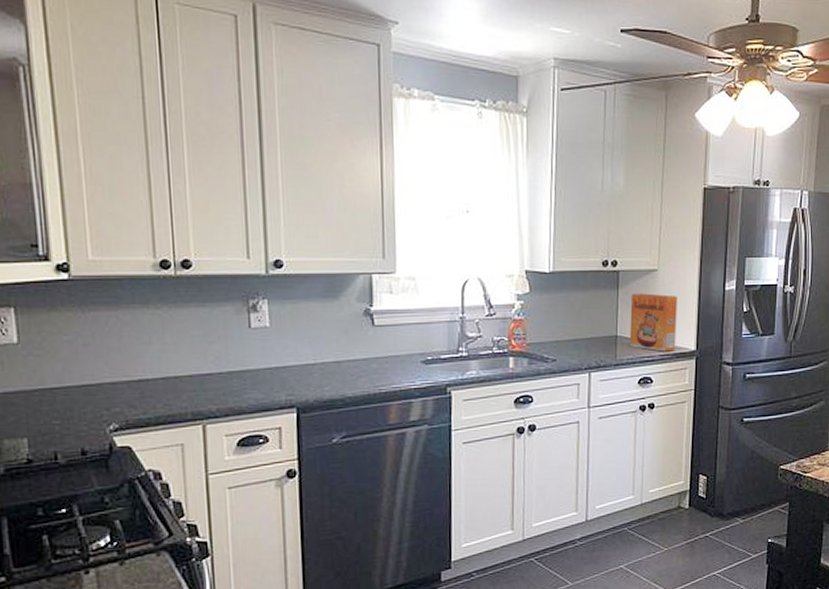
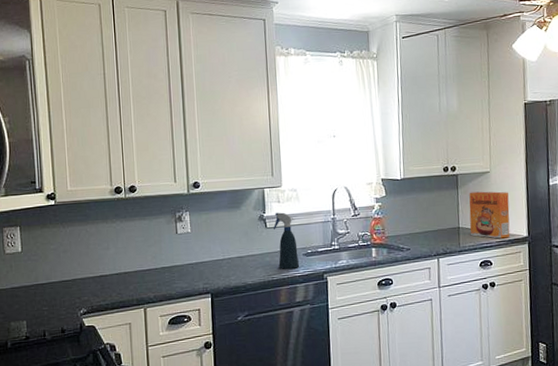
spray bottle: none [383,306,416,379] -> present [274,212,300,269]

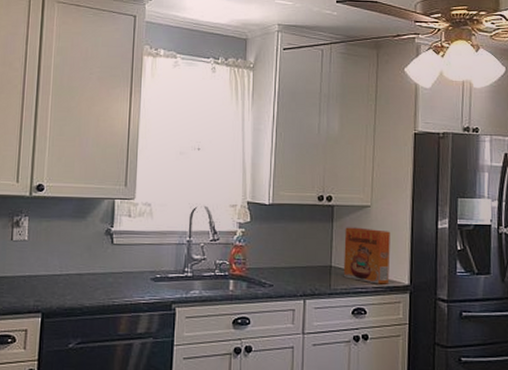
spray bottle: present [274,212,300,269] -> none [121,228,146,294]

